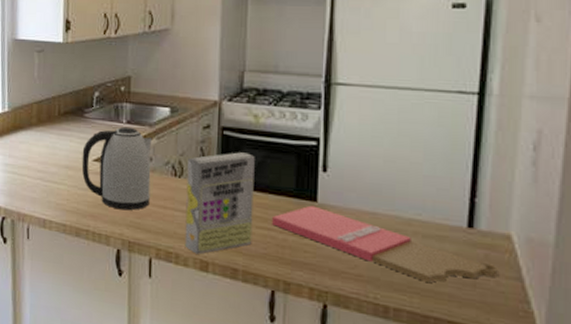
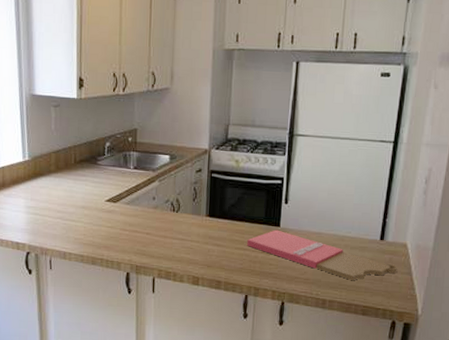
kettle: present [81,126,153,210] -> none [96,172,155,241]
cereal box: present [184,152,255,255] -> none [180,190,236,272]

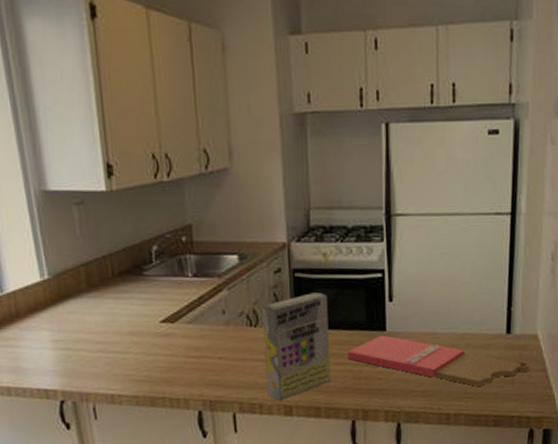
cereal box: none [180,190,236,272] -> present [262,292,331,401]

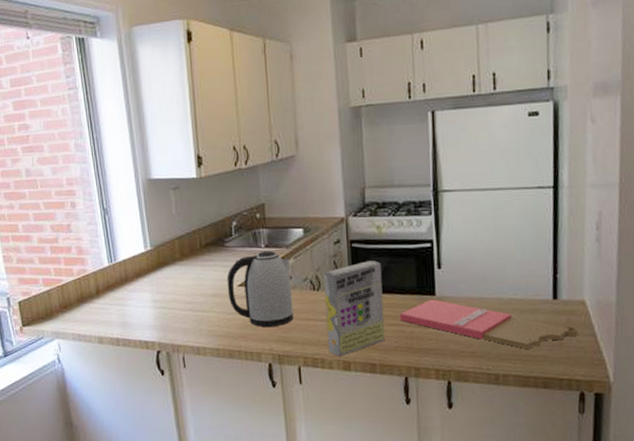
kettle: none [146,280,227,370] -> present [227,250,294,328]

